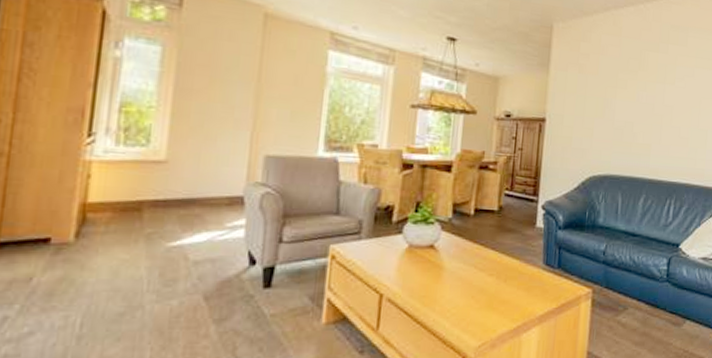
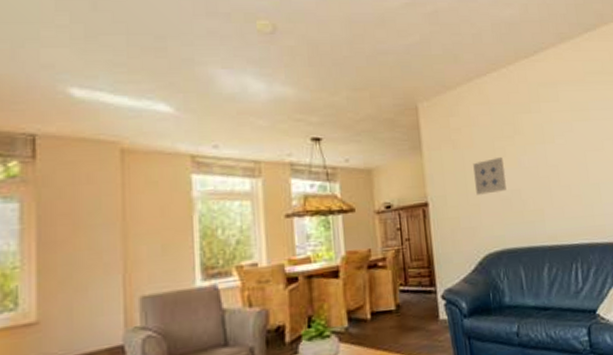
wall art: none [592,88,623,122] -> present [473,156,506,195]

